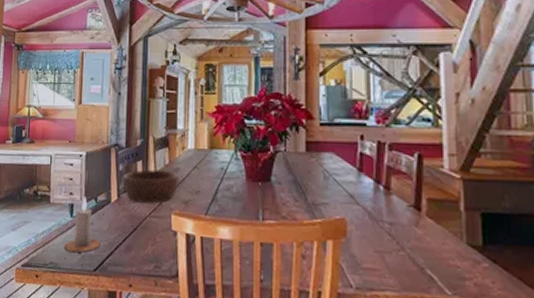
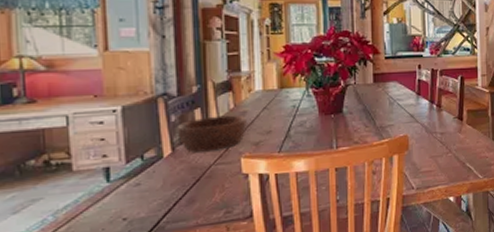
candle: present [64,196,100,253] -> none [101,156,153,221]

